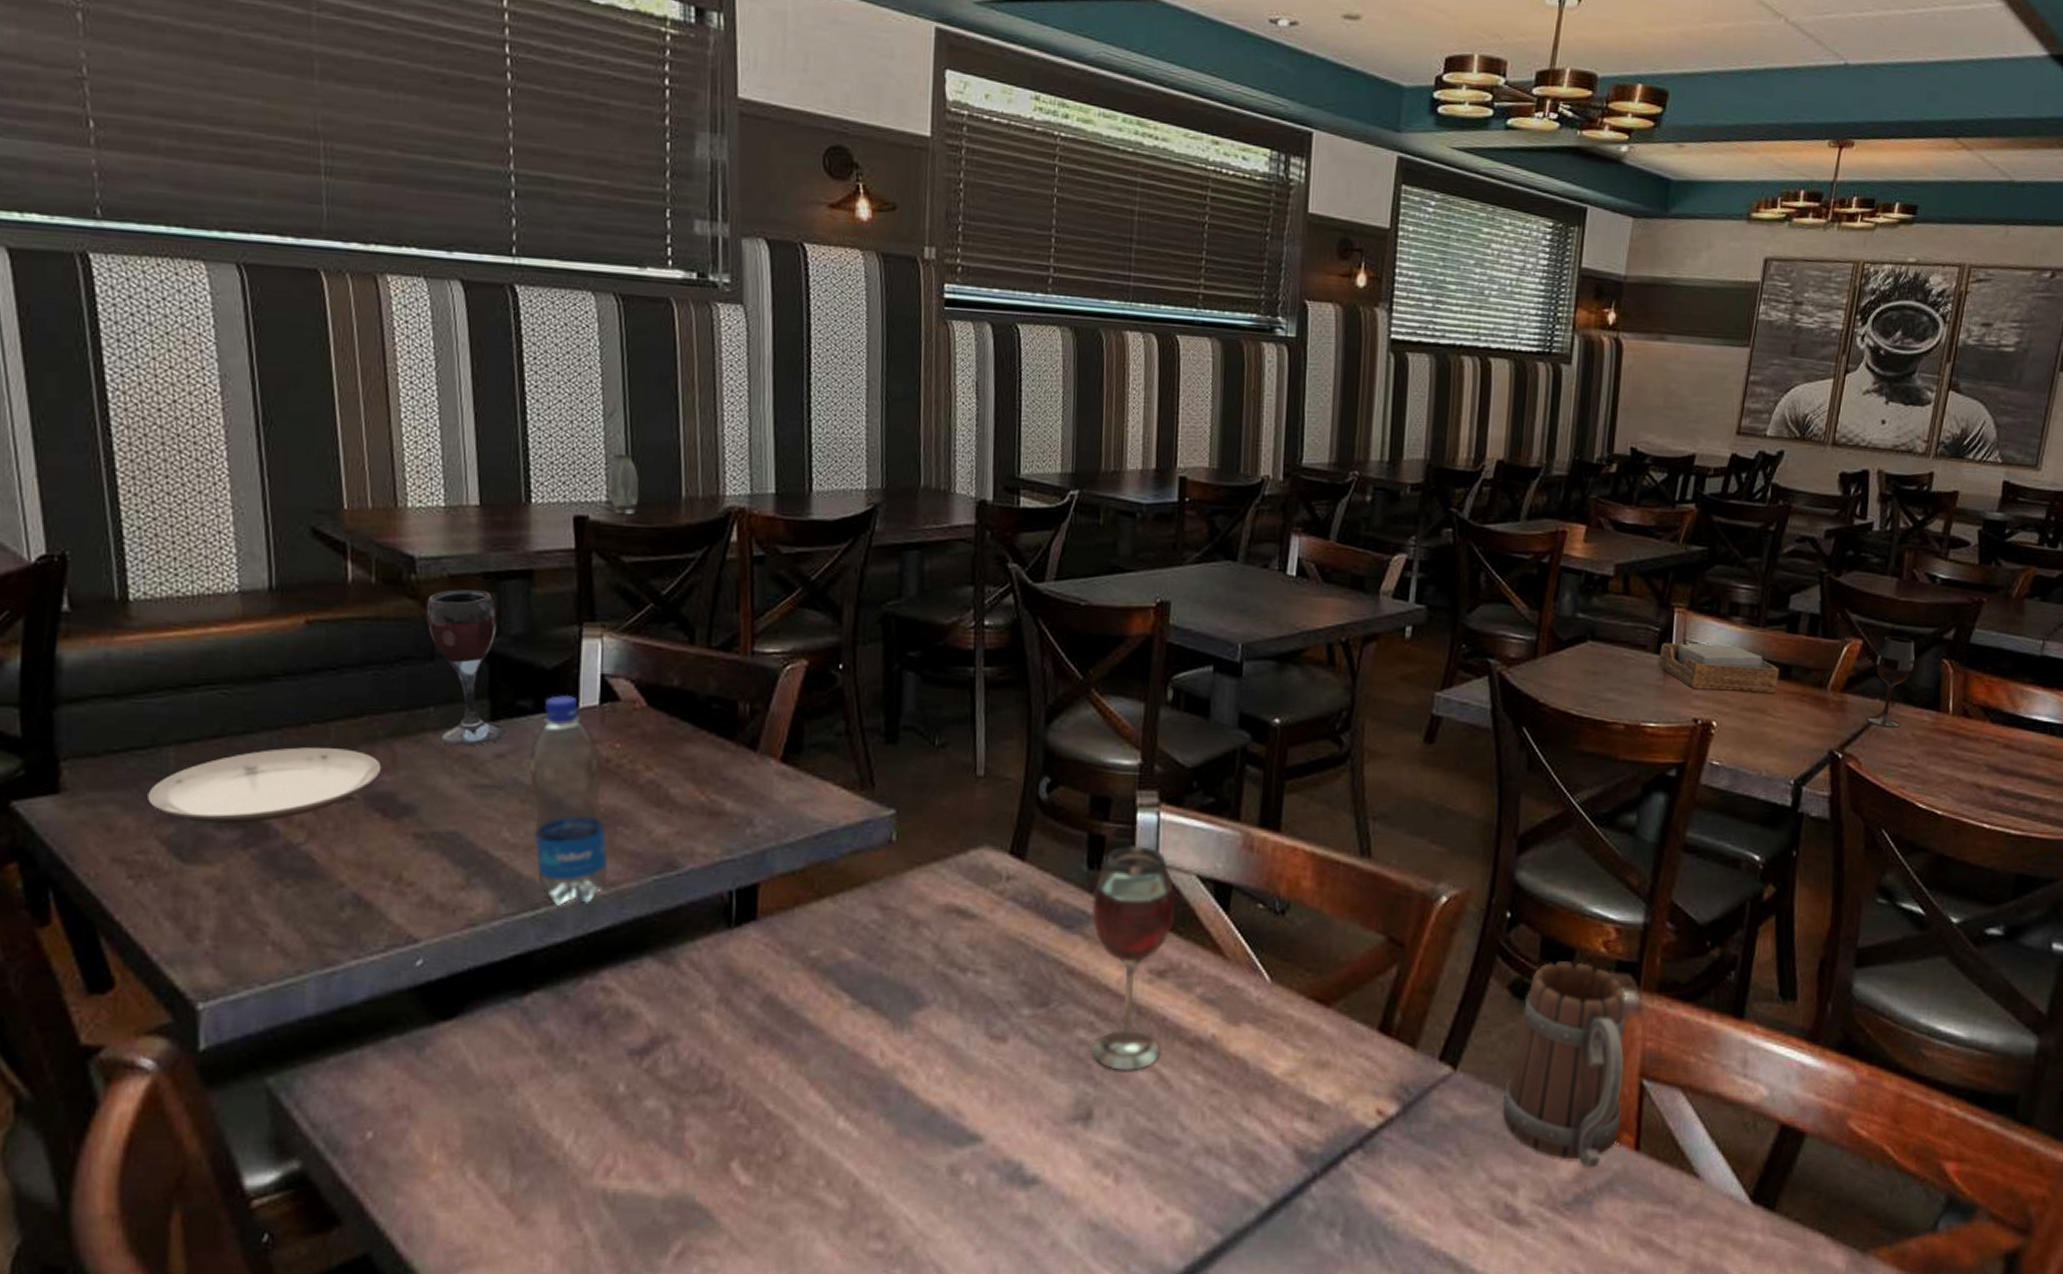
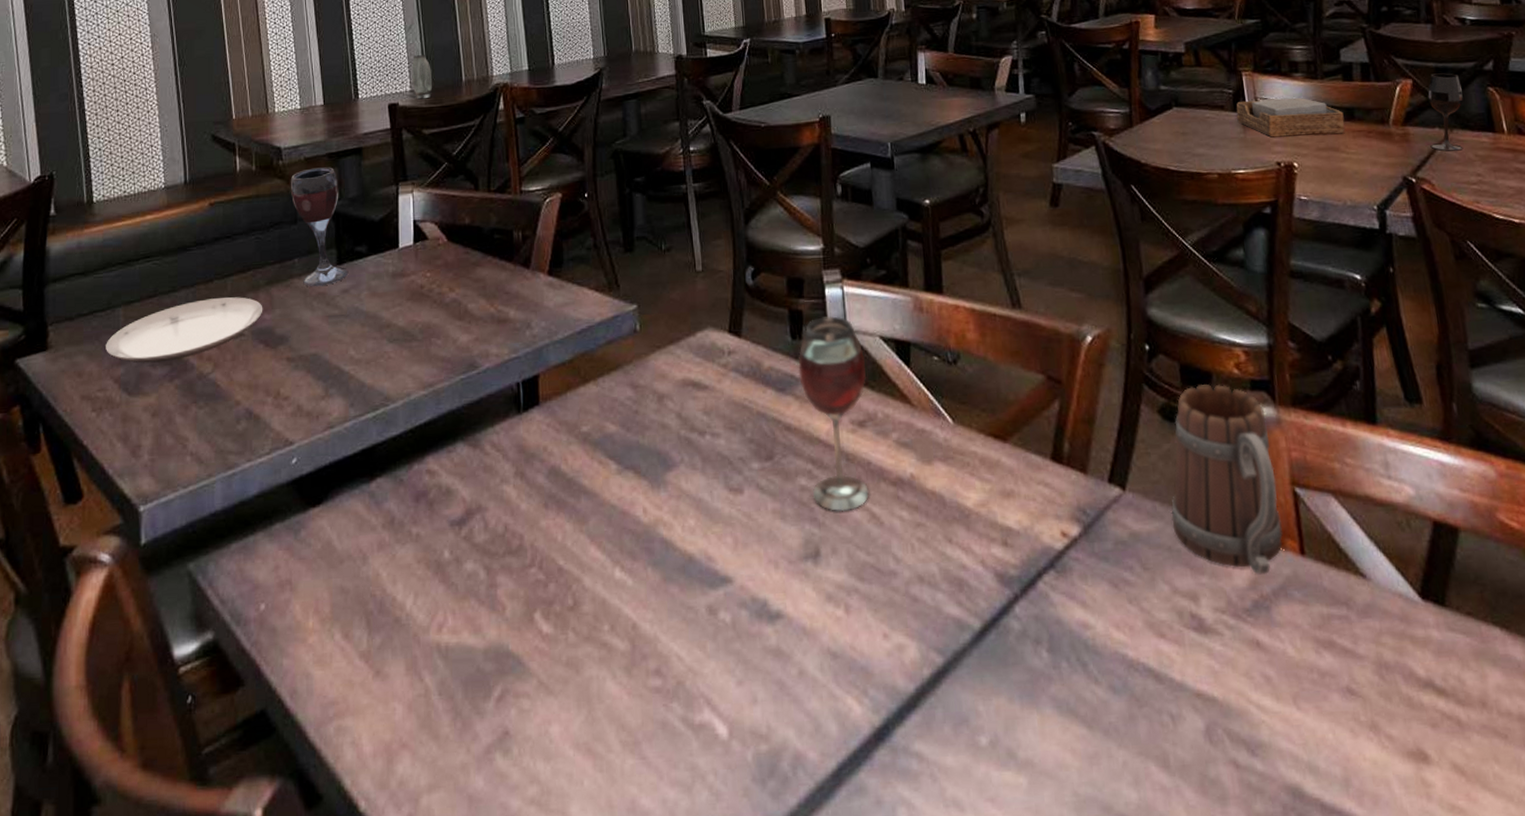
bottle: present [529,695,608,906] -> none [366,239,427,406]

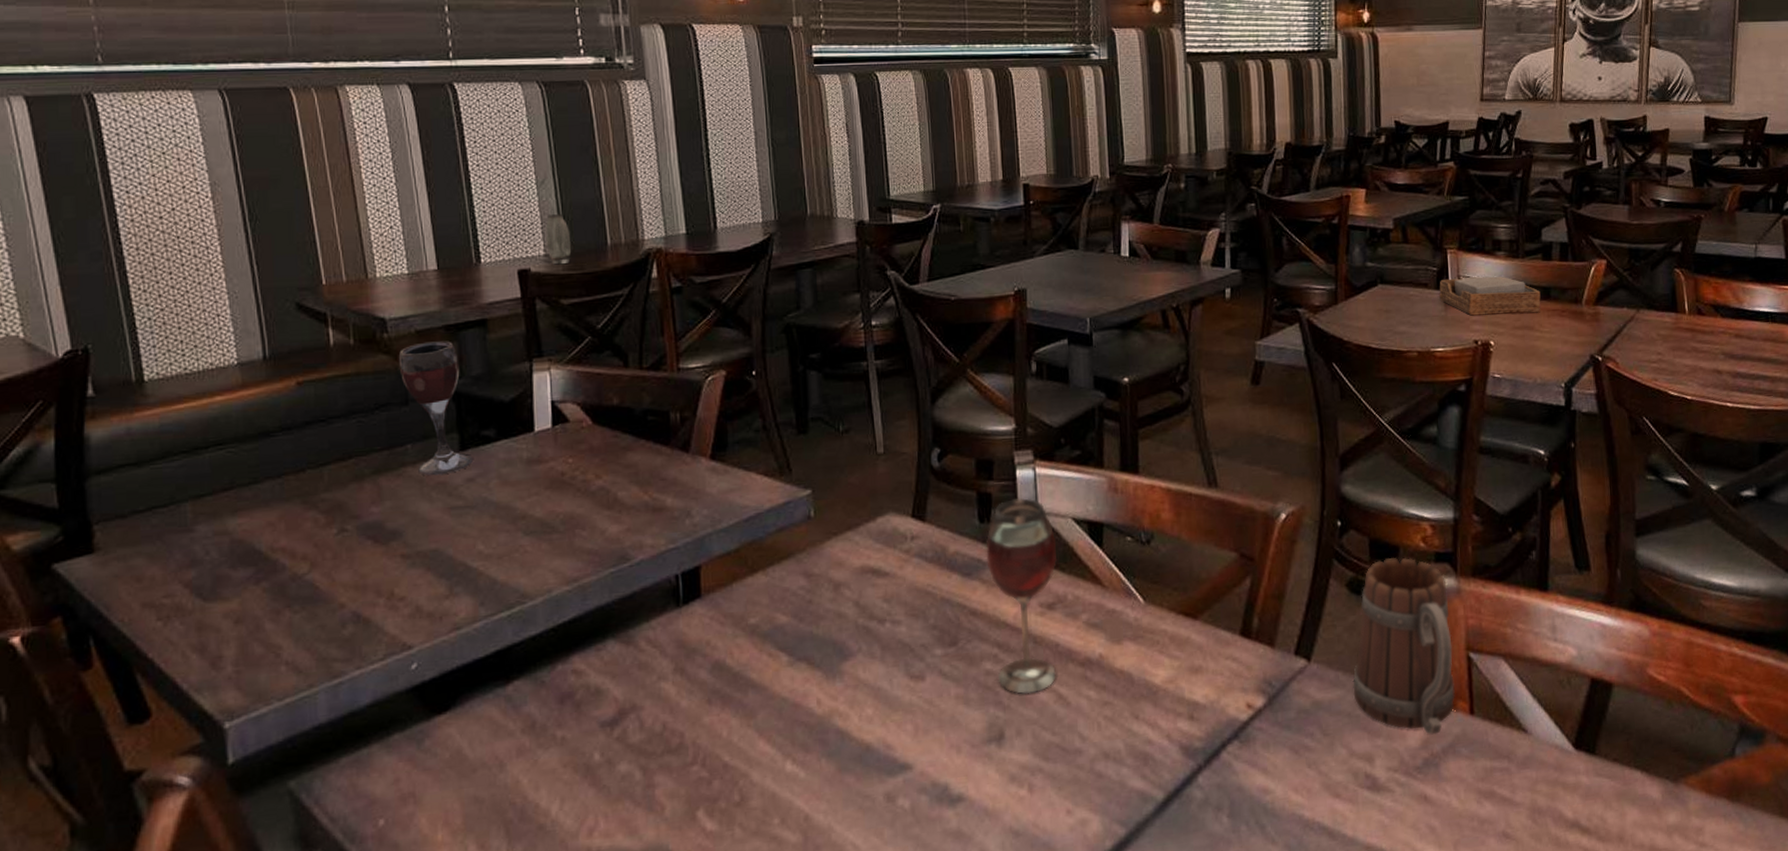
plate: present [106,297,263,363] -> none [170,488,370,565]
wine glass: present [1428,73,1463,152] -> none [1618,254,1652,332]

